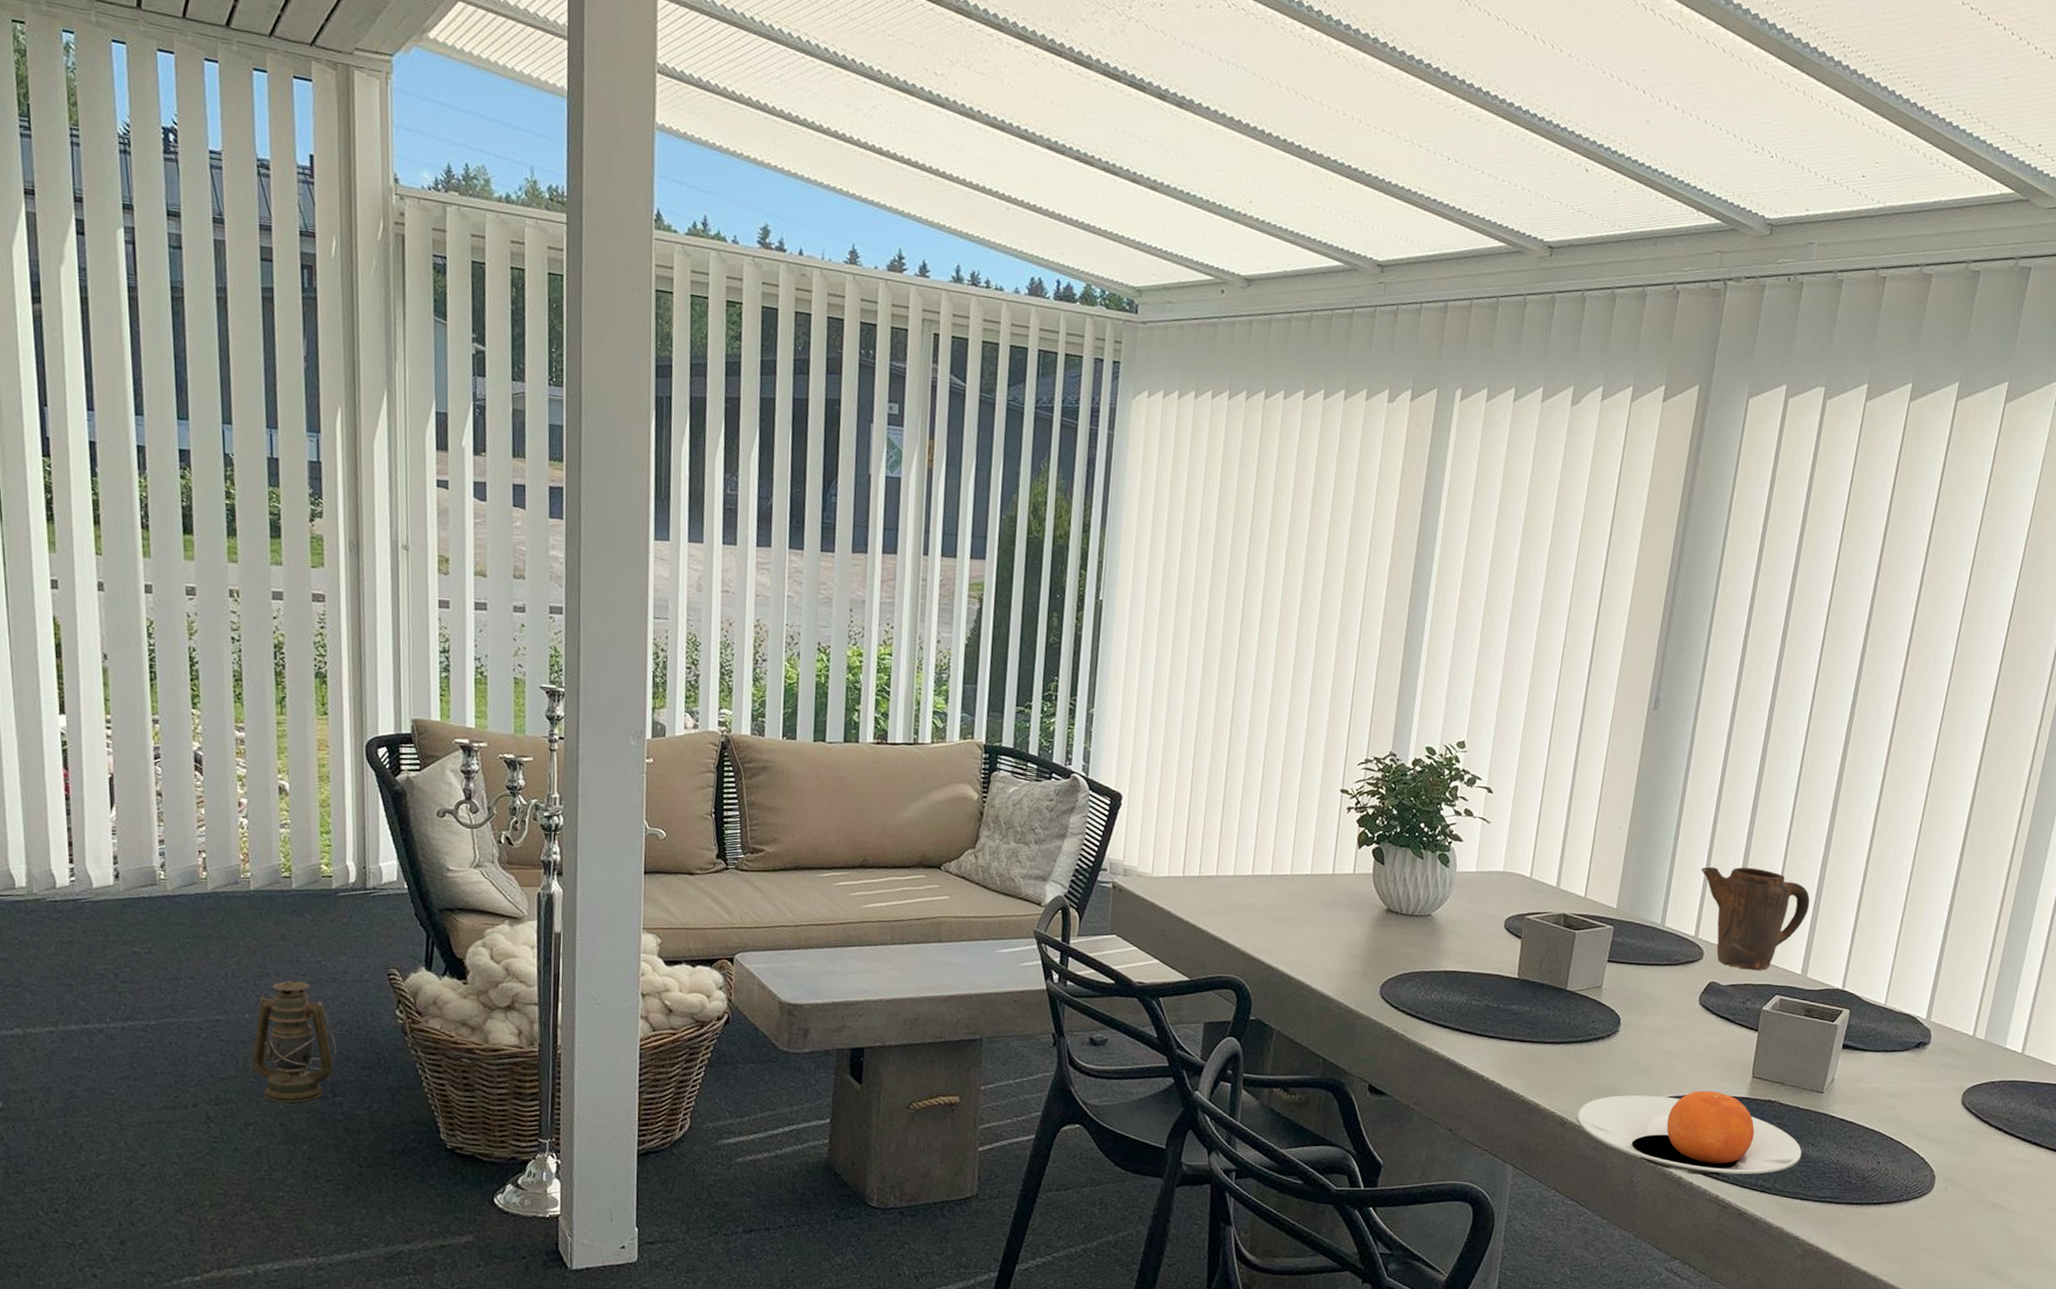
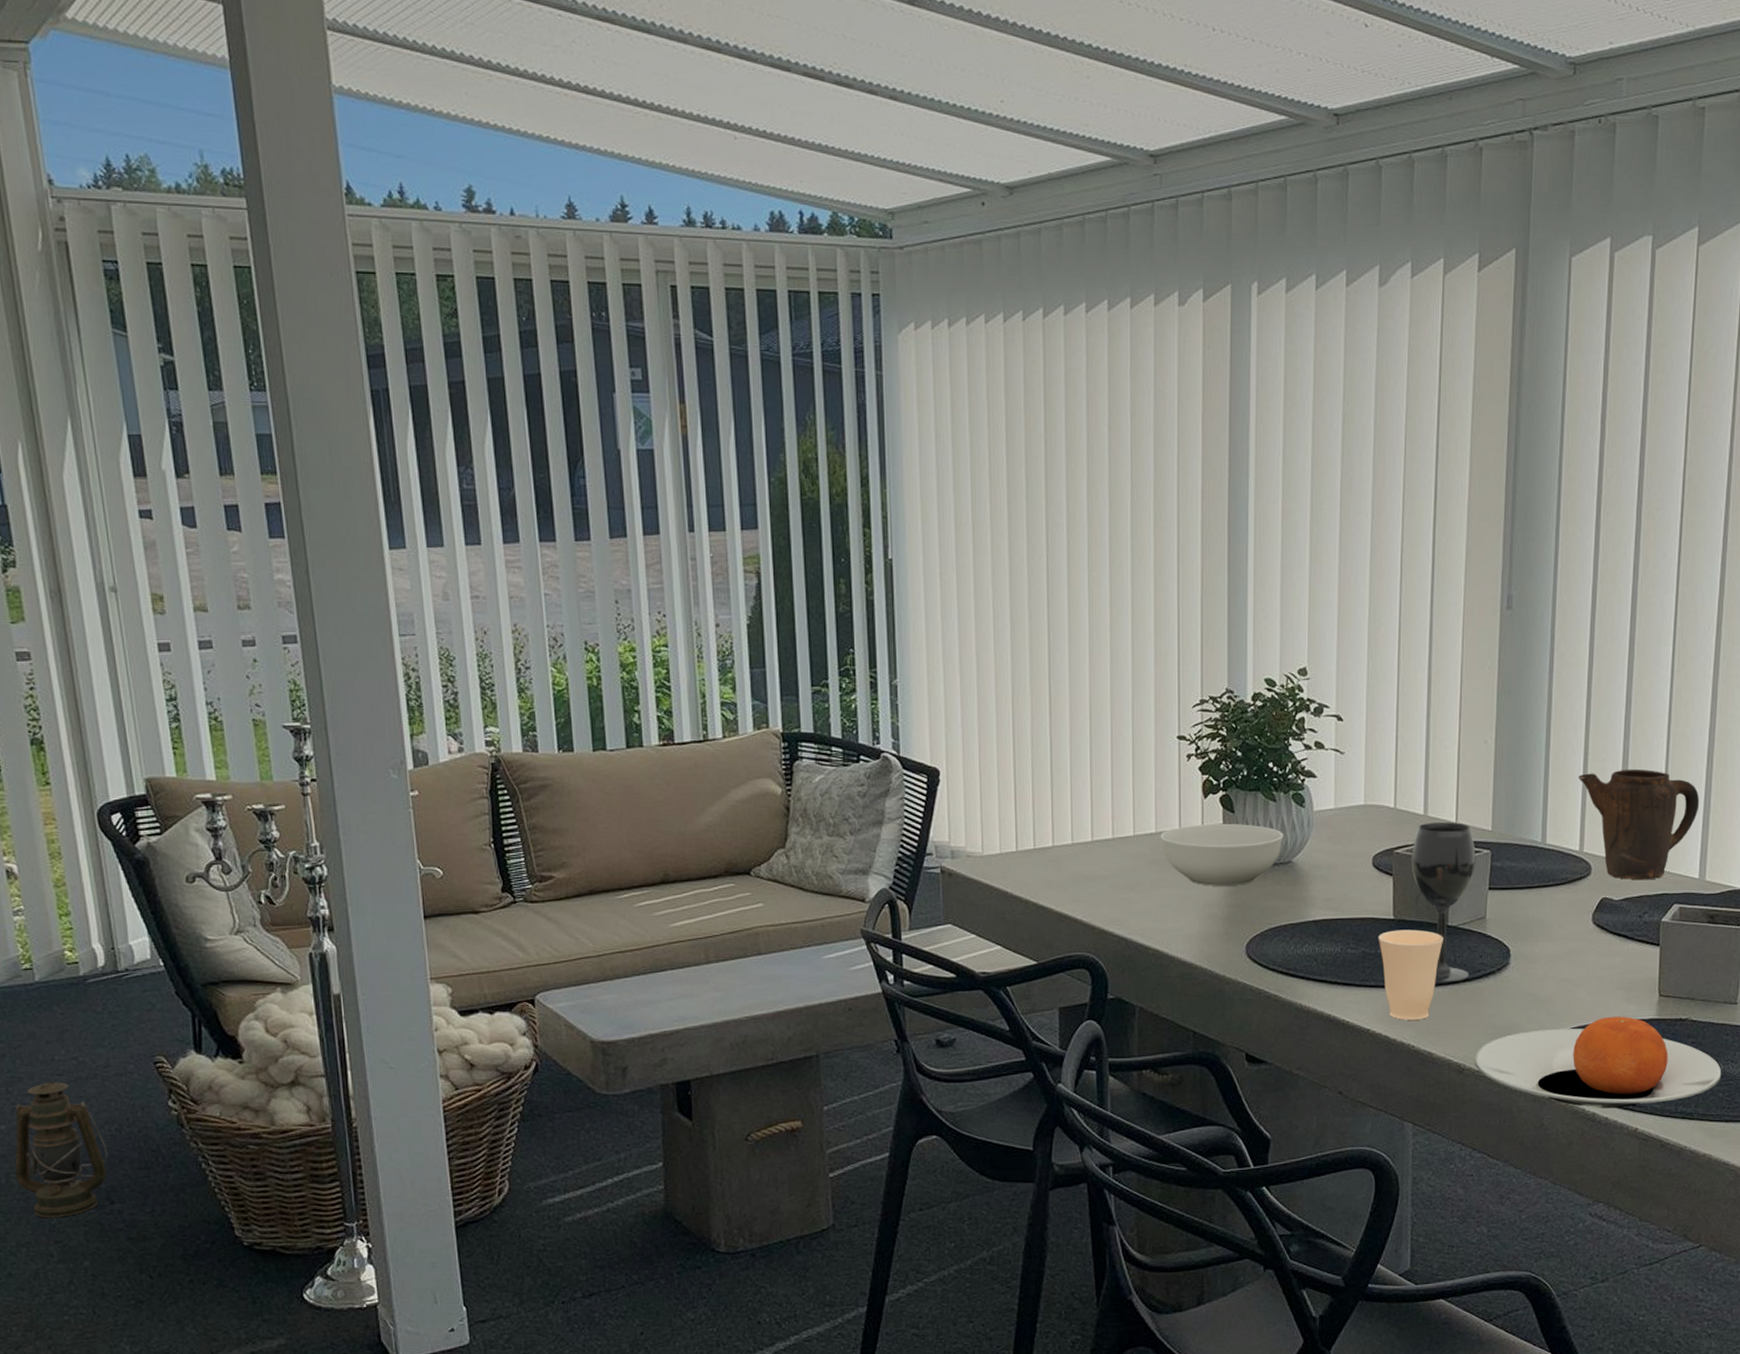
bowl: none [1314,871,1427,931] -> present [1160,823,1284,886]
cup: none [1501,988,1562,1073] -> present [1378,929,1444,1020]
wine glass: none [1539,894,1600,1043] -> present [1411,822,1476,983]

